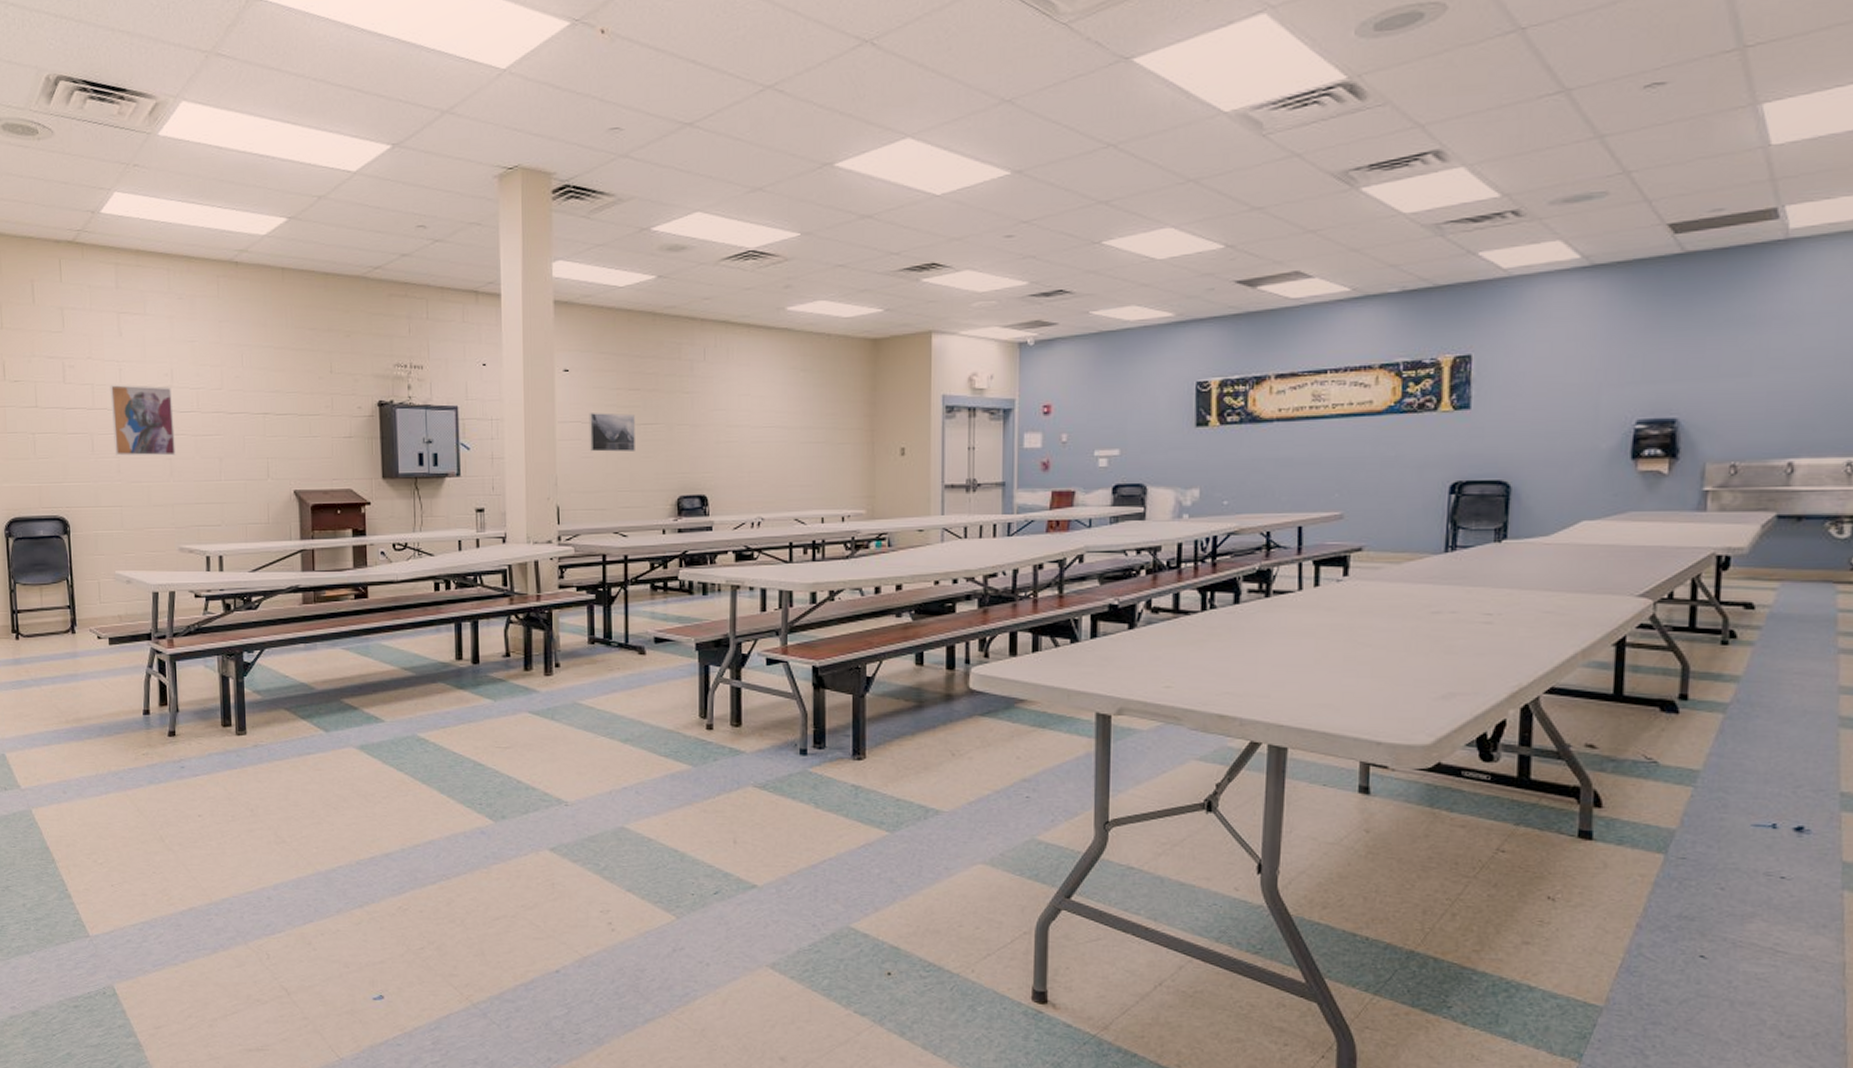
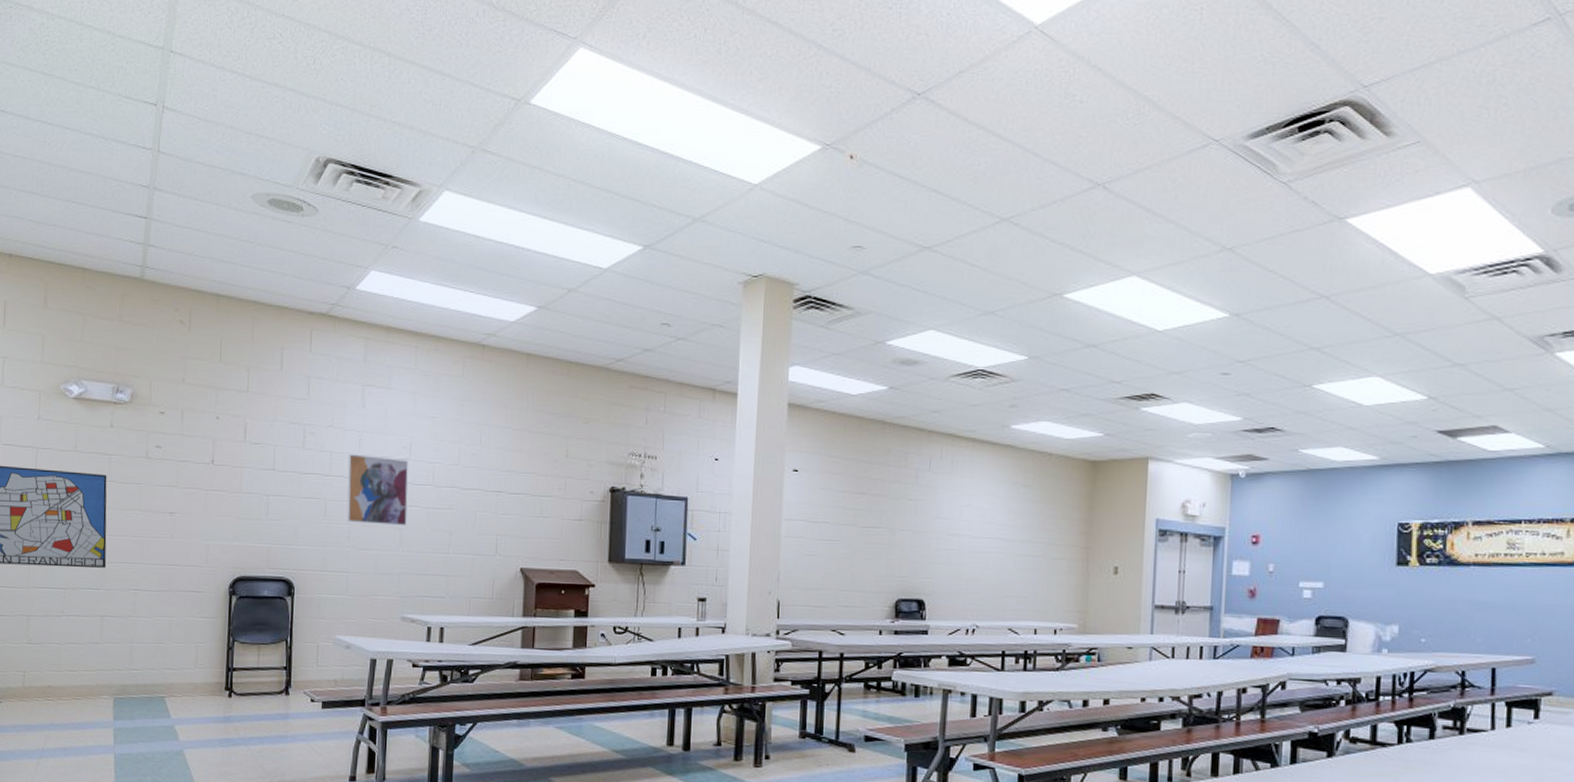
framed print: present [589,412,635,452] -> none [813,513,859,552]

